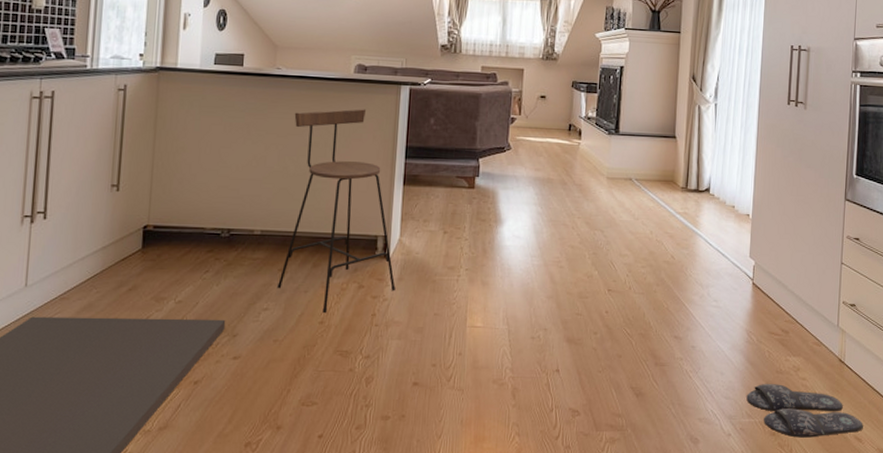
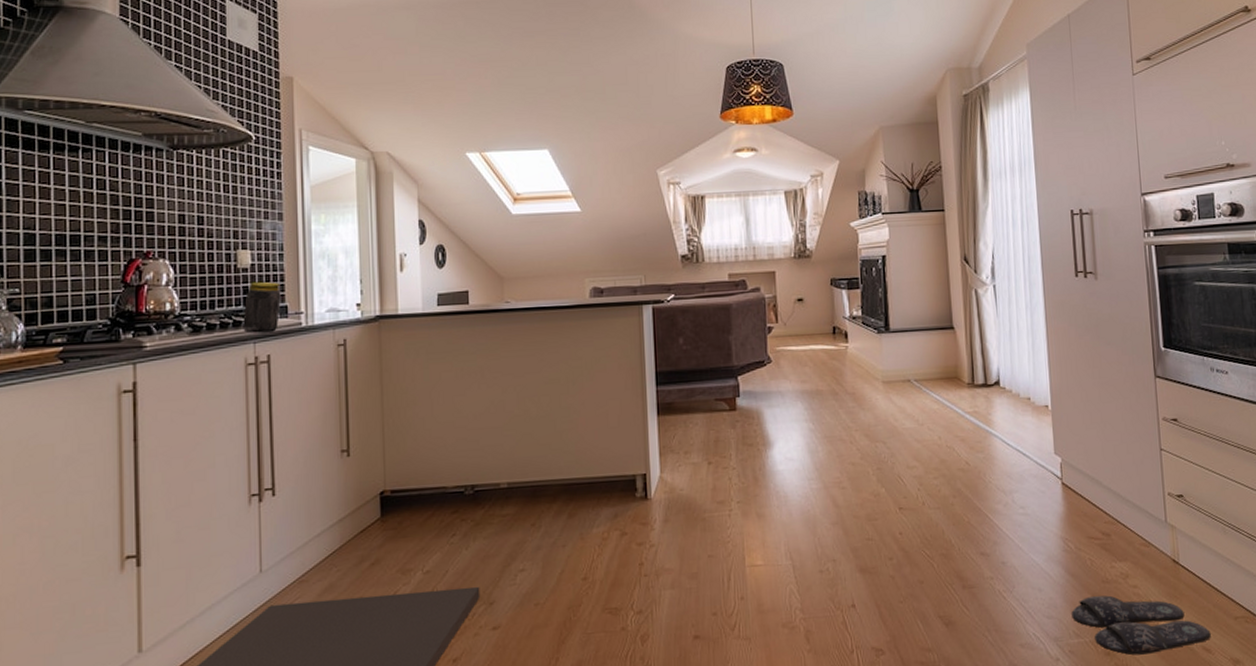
jar: none [31,22,71,72] -> present [243,281,281,334]
bar stool: present [276,109,396,314] -> none [530,336,662,569]

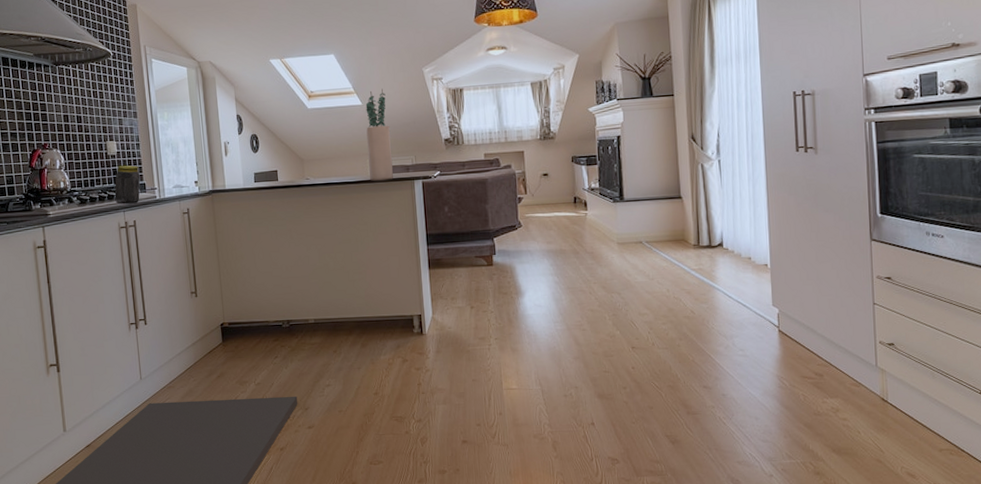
vase: none [585,192,617,307] -> present [365,88,393,182]
slippers: present [1071,595,1211,655] -> none [785,425,916,476]

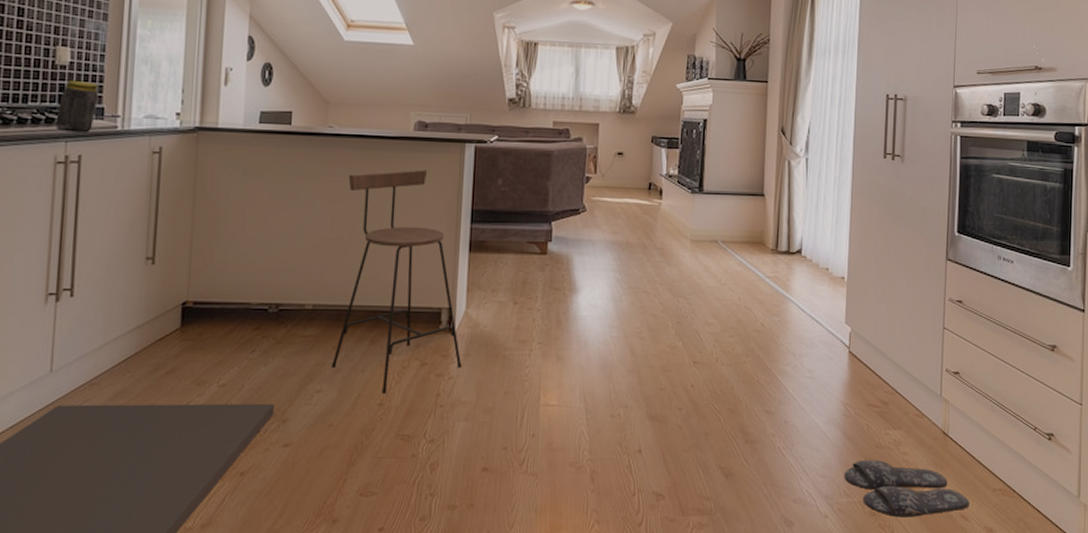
bar stool: none [326,205,435,386] -> present [331,169,462,395]
vase: present [365,88,393,182] -> none [411,29,445,141]
slippers: none [785,425,916,476] -> present [844,460,970,518]

